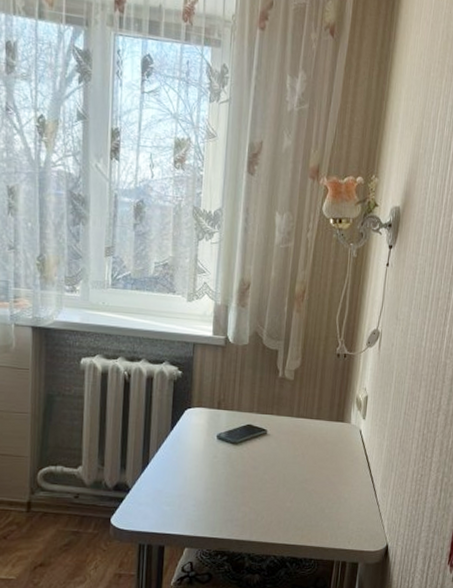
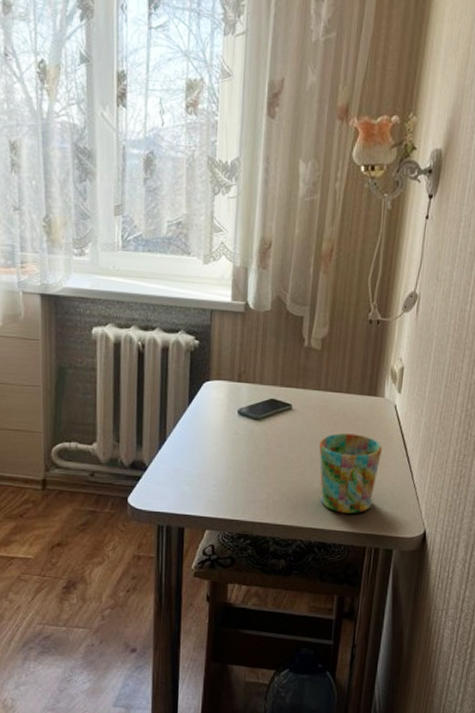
mug: none [291,456,348,530] -> present [318,433,382,513]

